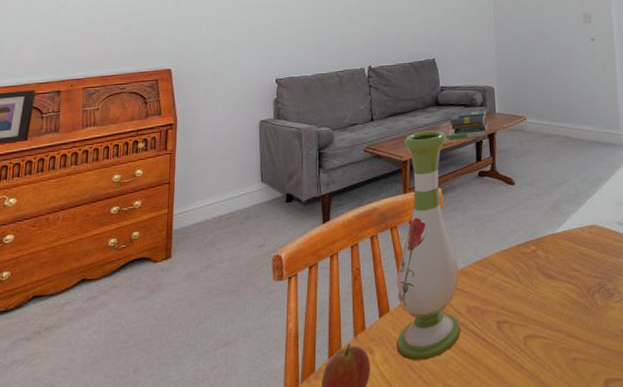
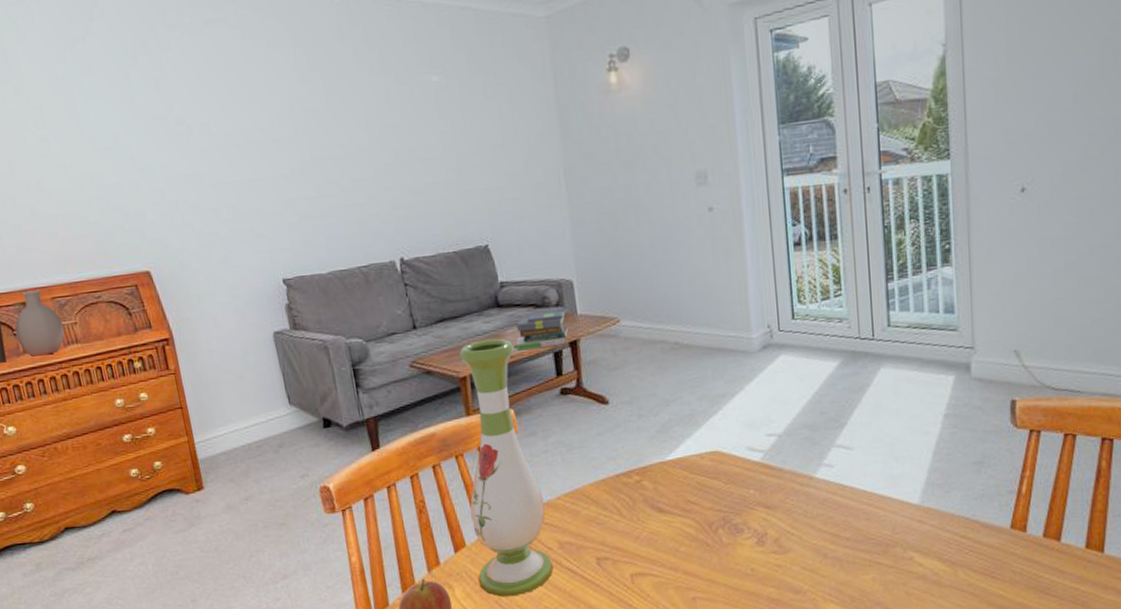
decorative vase: none [43,81,87,137] -> present [15,290,65,357]

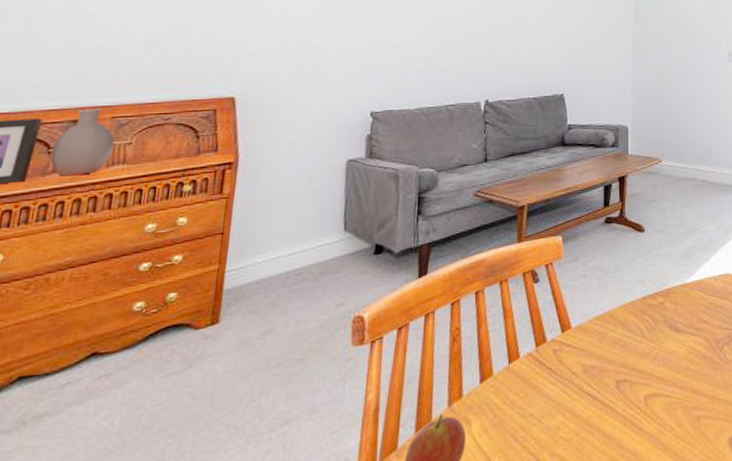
vase: present [459,338,553,597] -> none [498,172,576,429]
books: present [516,311,568,351] -> none [573,151,619,184]

